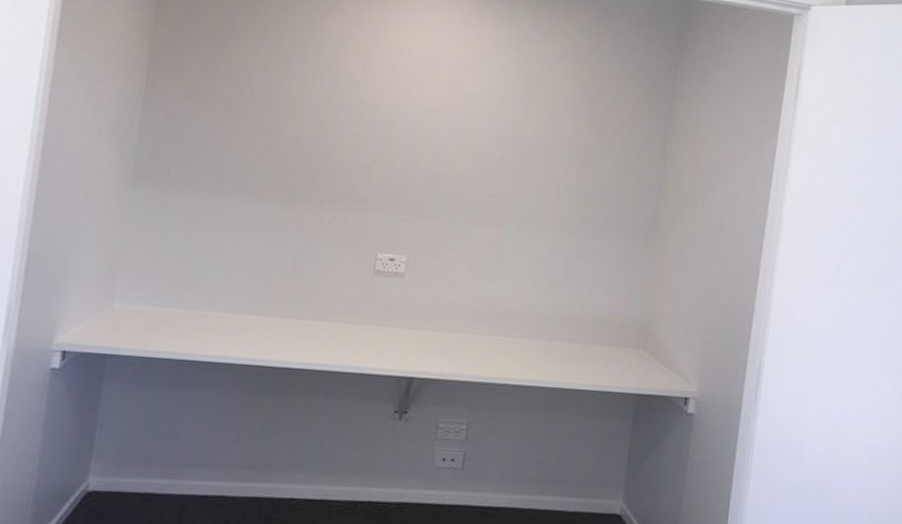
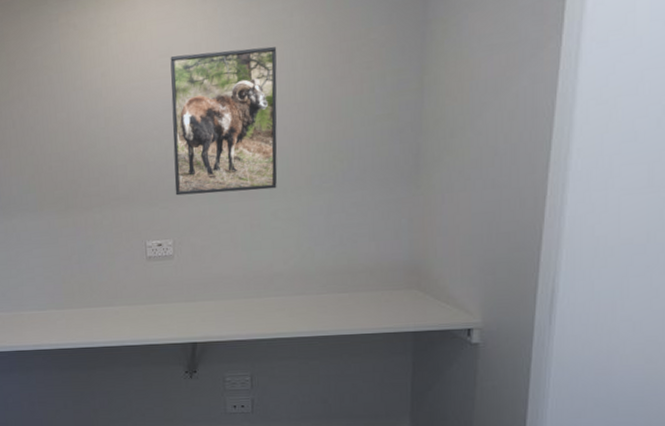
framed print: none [418,68,542,222] -> present [170,46,278,196]

